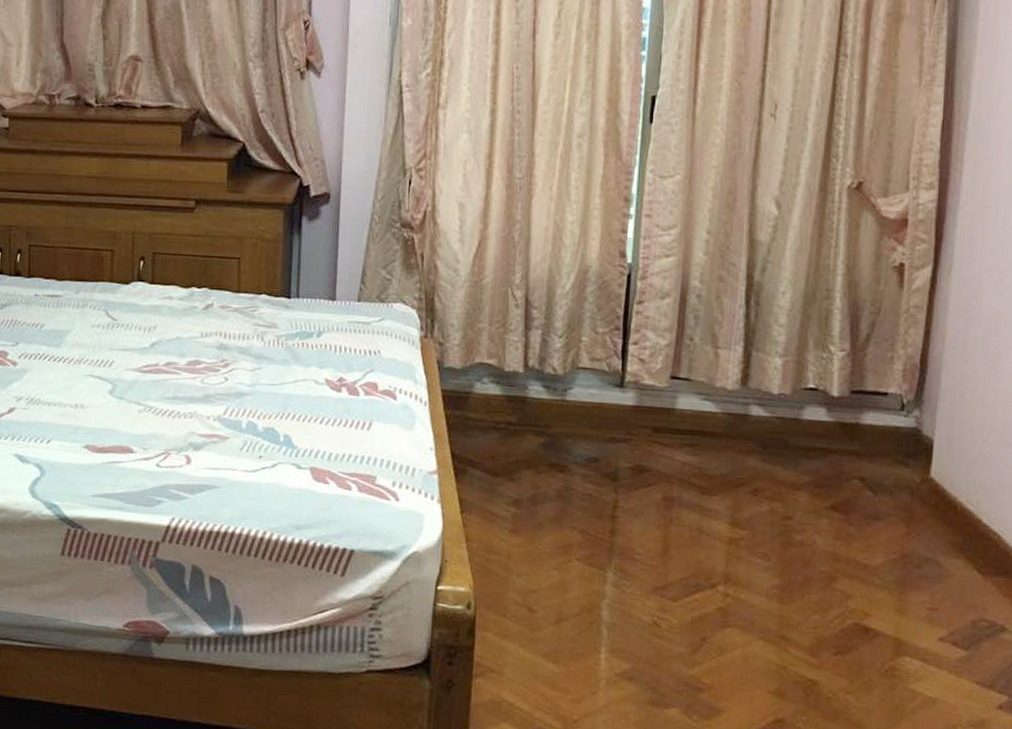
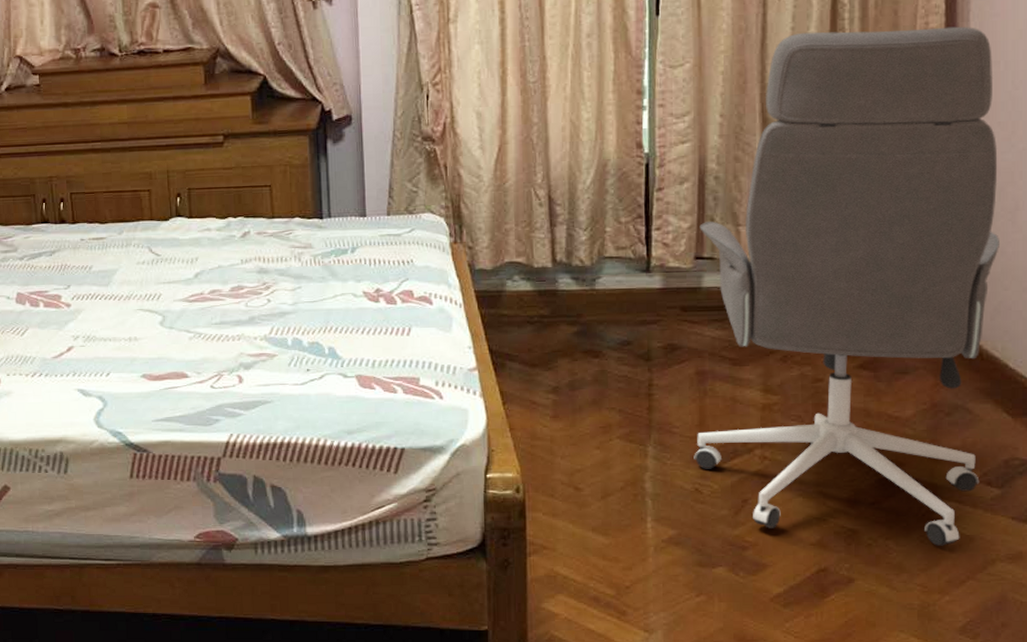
office chair: none [654,155,984,706] -> present [694,26,999,546]

